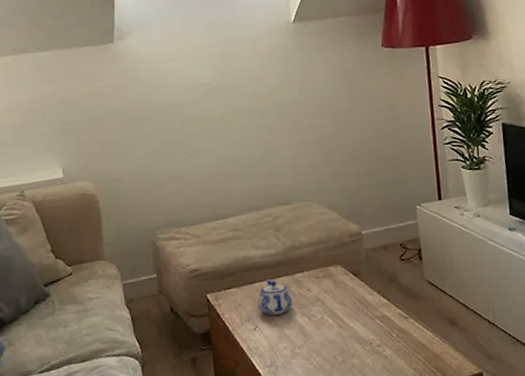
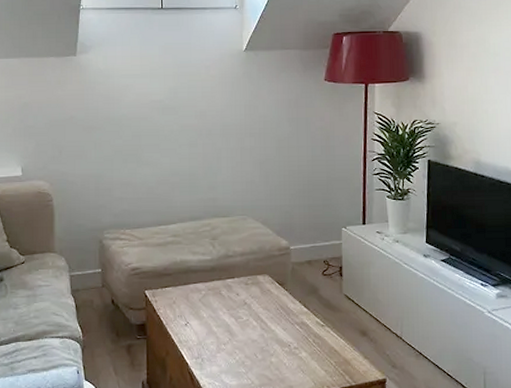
teapot: present [257,278,294,316] -> none [190,281,223,314]

